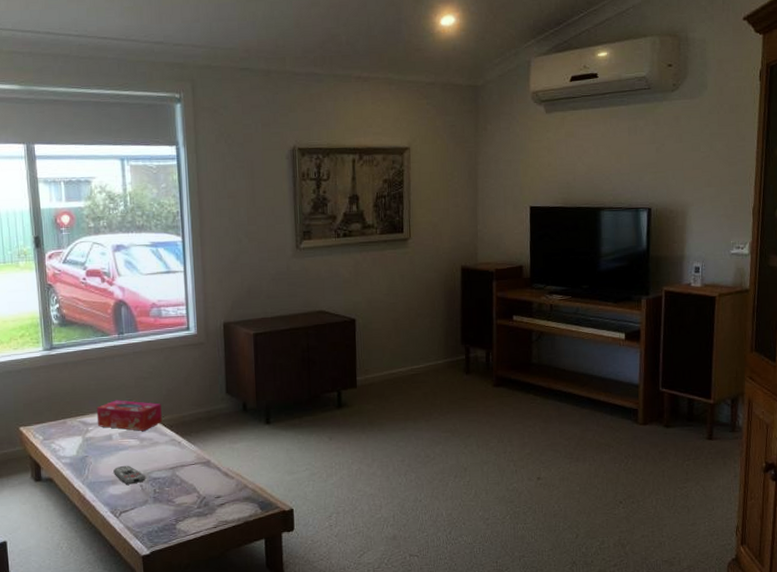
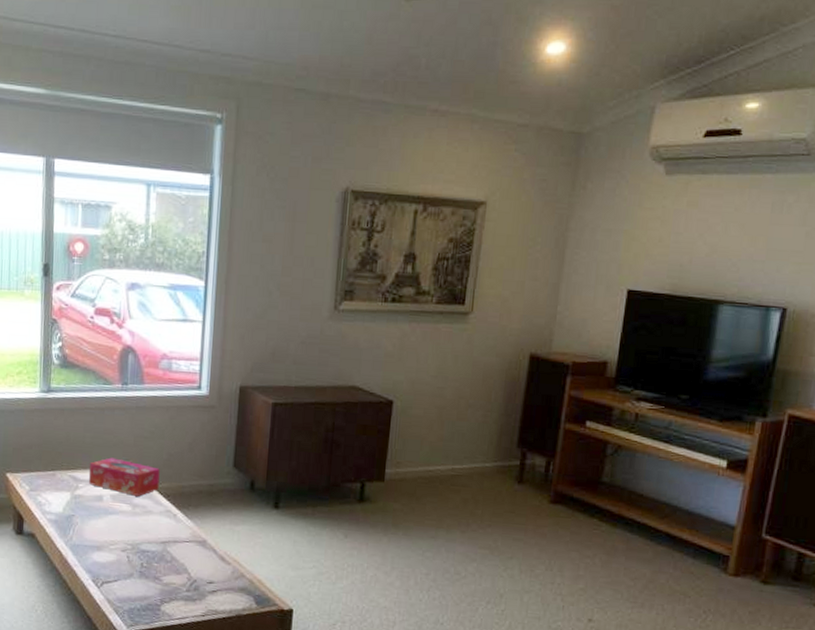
remote control: present [113,465,145,485] -> none [100,531,133,554]

